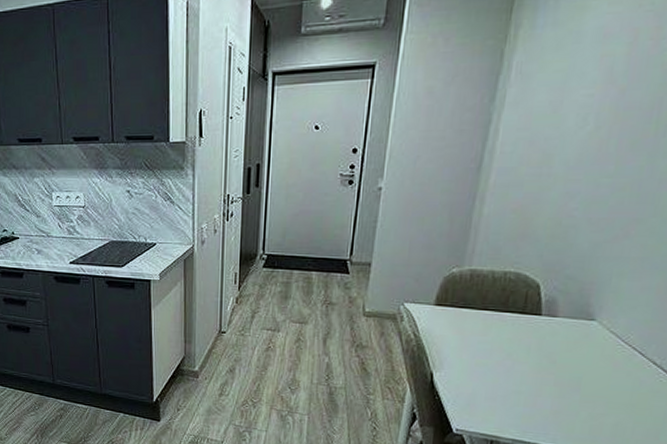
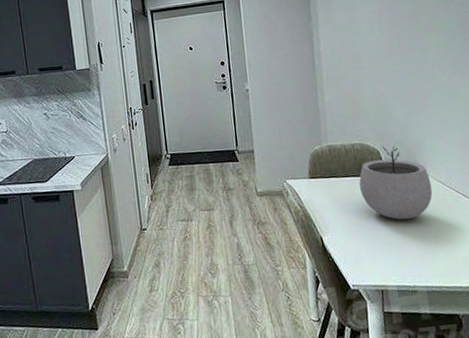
plant pot: none [498,279,601,371] -> present [359,146,433,220]

